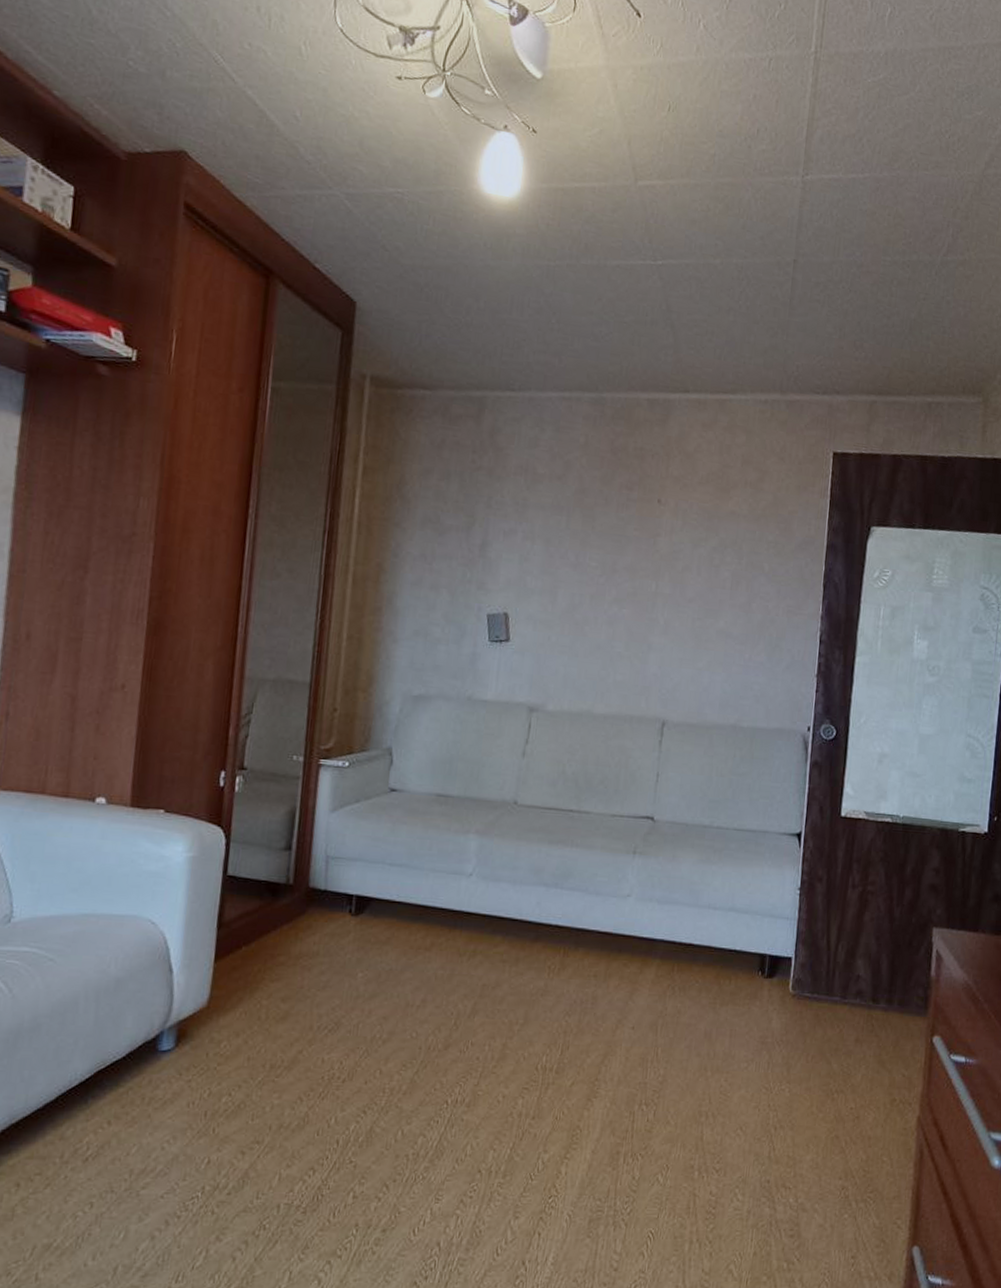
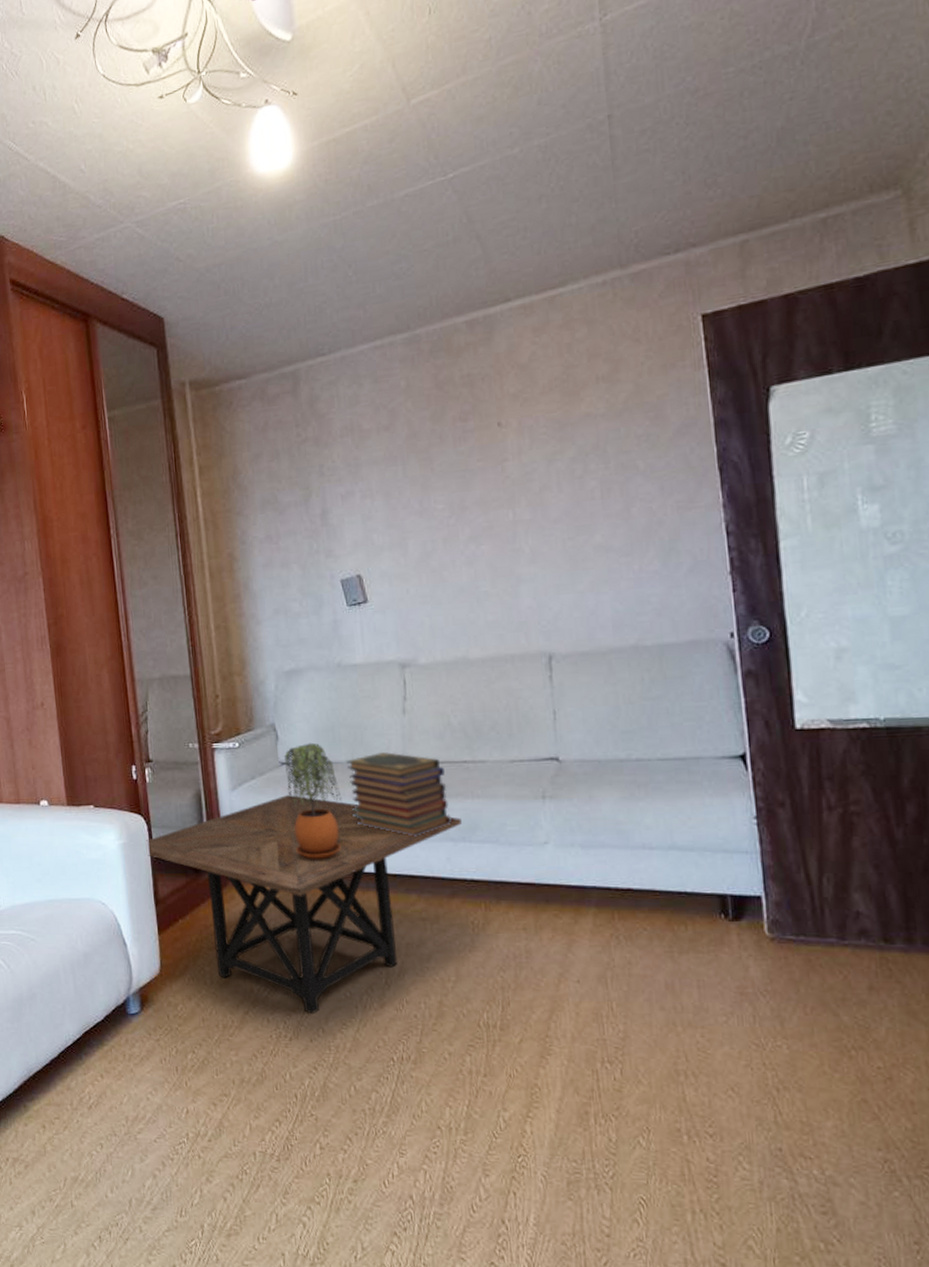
side table: none [219,823,558,1055] -> present [146,795,462,1014]
potted plant: none [388,772,447,893] -> present [284,742,342,859]
book stack: none [454,790,551,879] -> present [347,751,452,837]

